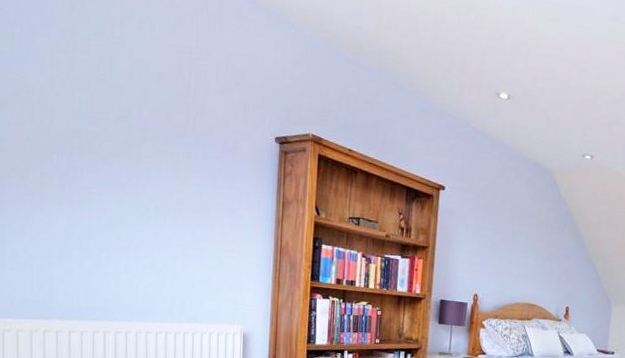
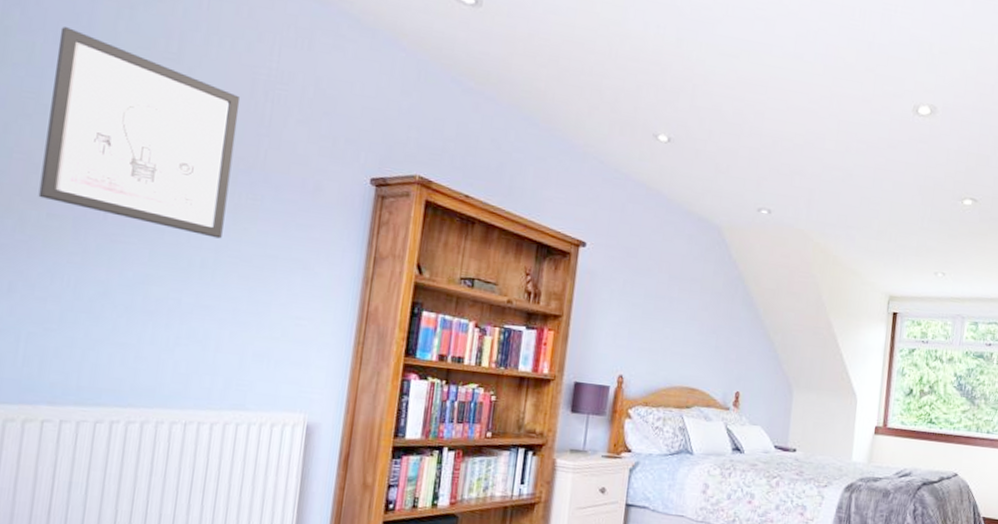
wall art: none [31,19,171,190] -> present [38,27,241,239]

